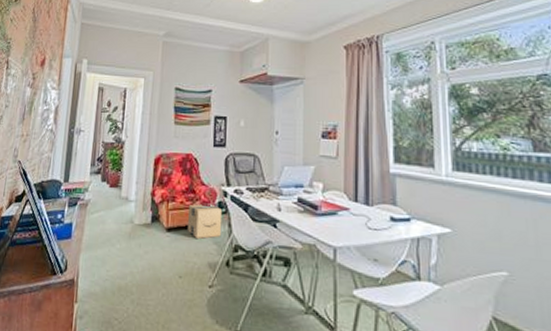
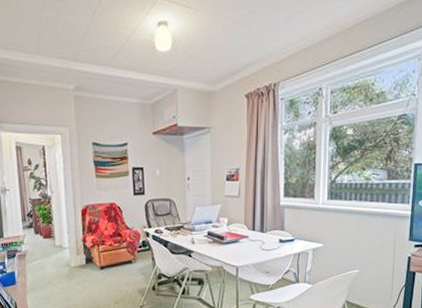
cardboard box: present [188,203,223,239] -> none [117,243,147,272]

